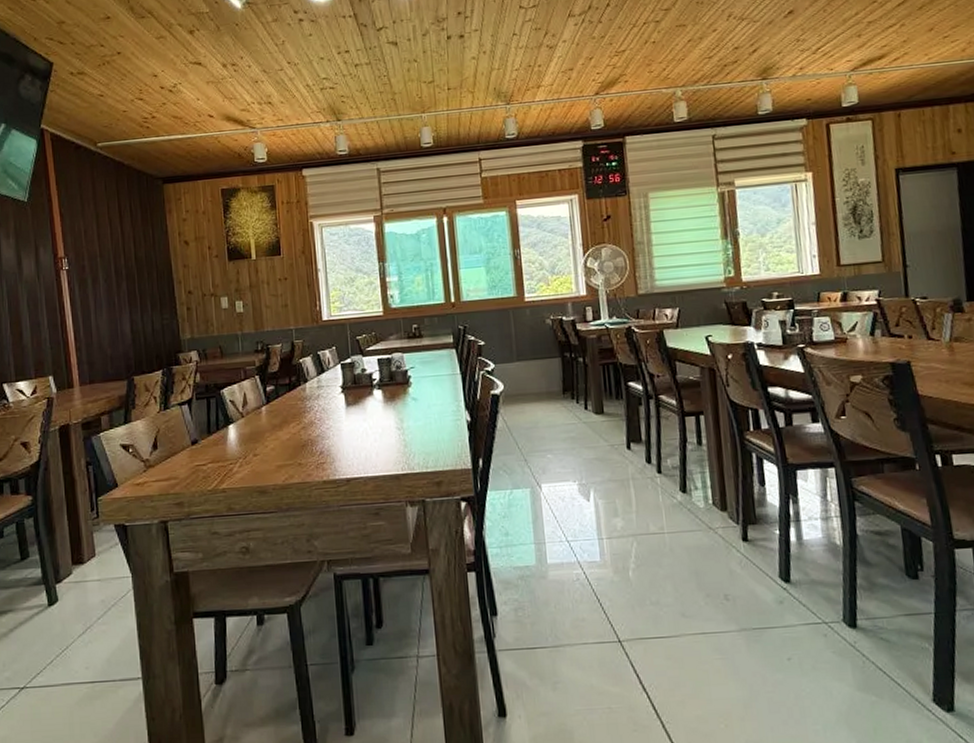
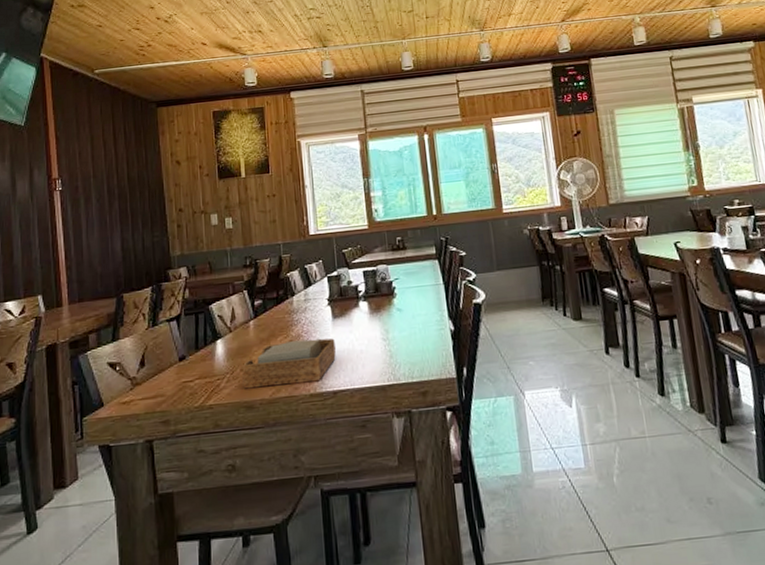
napkin holder: none [254,426,350,474] -> present [242,338,337,389]

